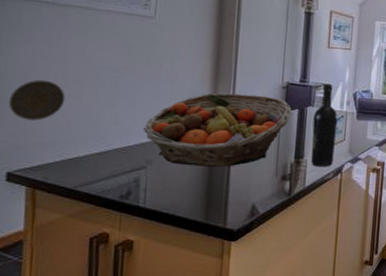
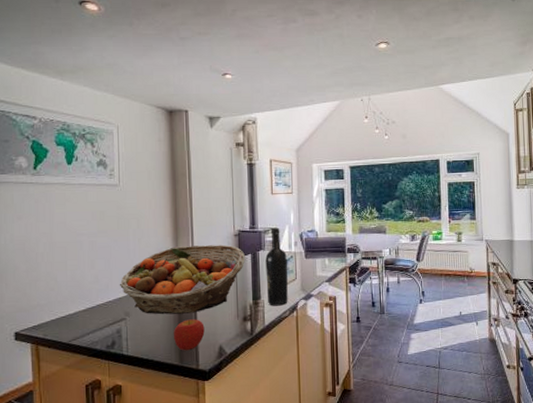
decorative plate: present [8,79,66,121] -> none [10,250,54,286]
apple: none [201,173,238,207] -> present [174,319,205,351]

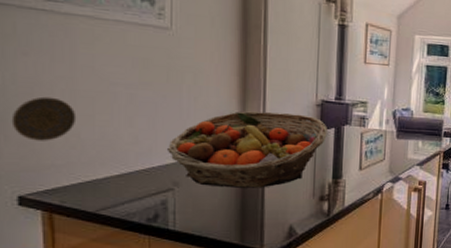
decorative plate: none [10,250,54,286] -> present [11,96,77,141]
apple: present [174,319,205,351] -> none [235,195,273,229]
wine bottle: present [265,228,289,306] -> none [349,102,377,187]

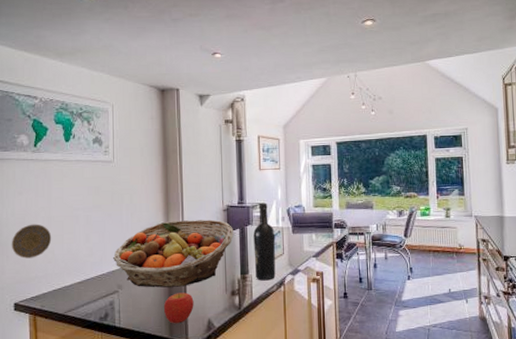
apple: none [235,195,273,229] -> present [164,292,194,324]
wine bottle: none [349,102,377,187] -> present [253,203,276,281]

